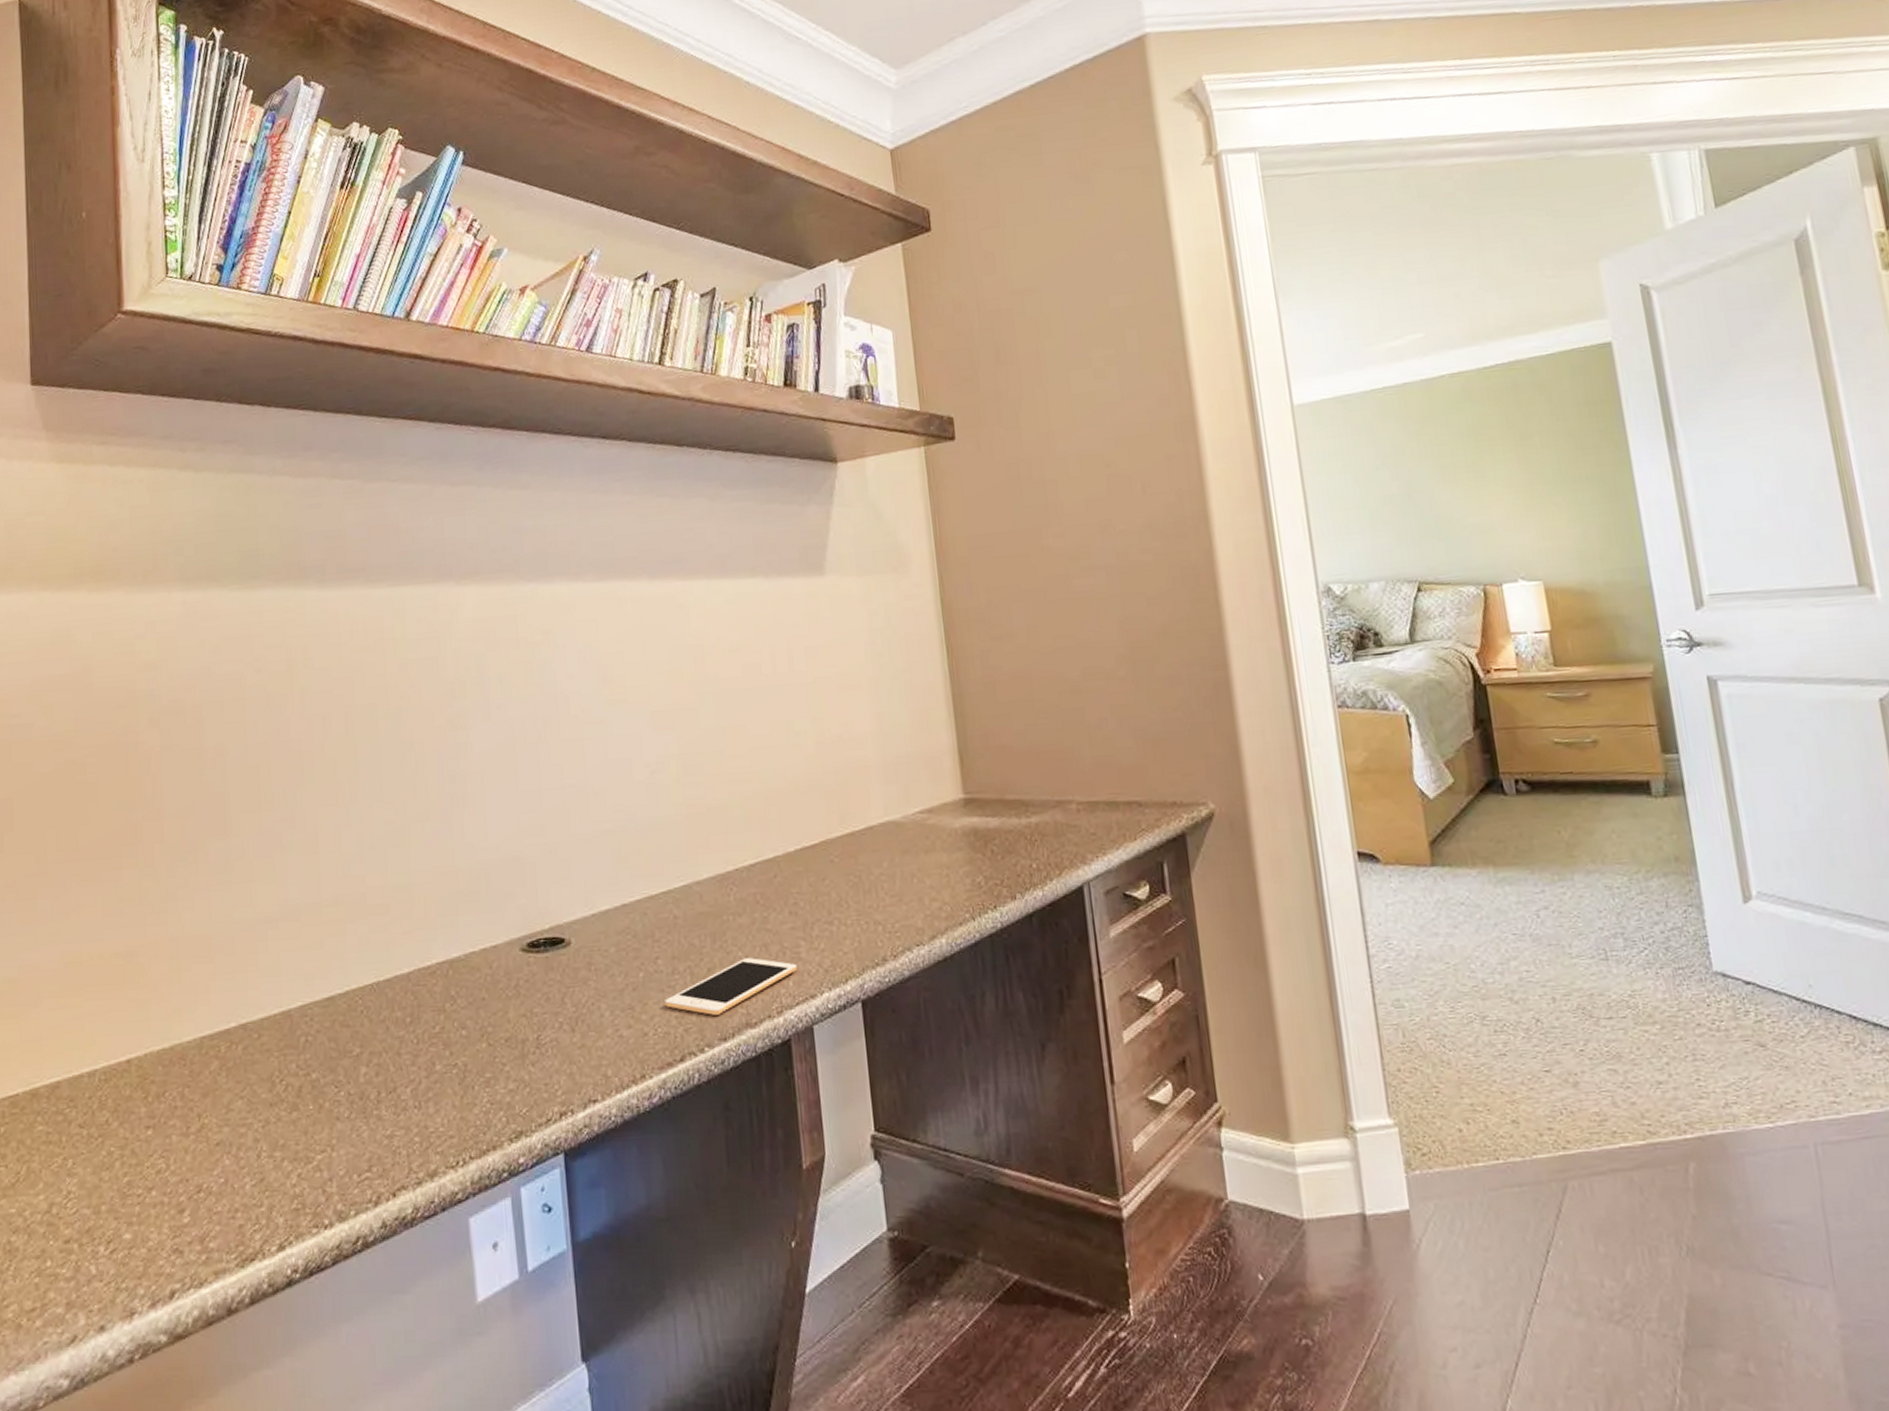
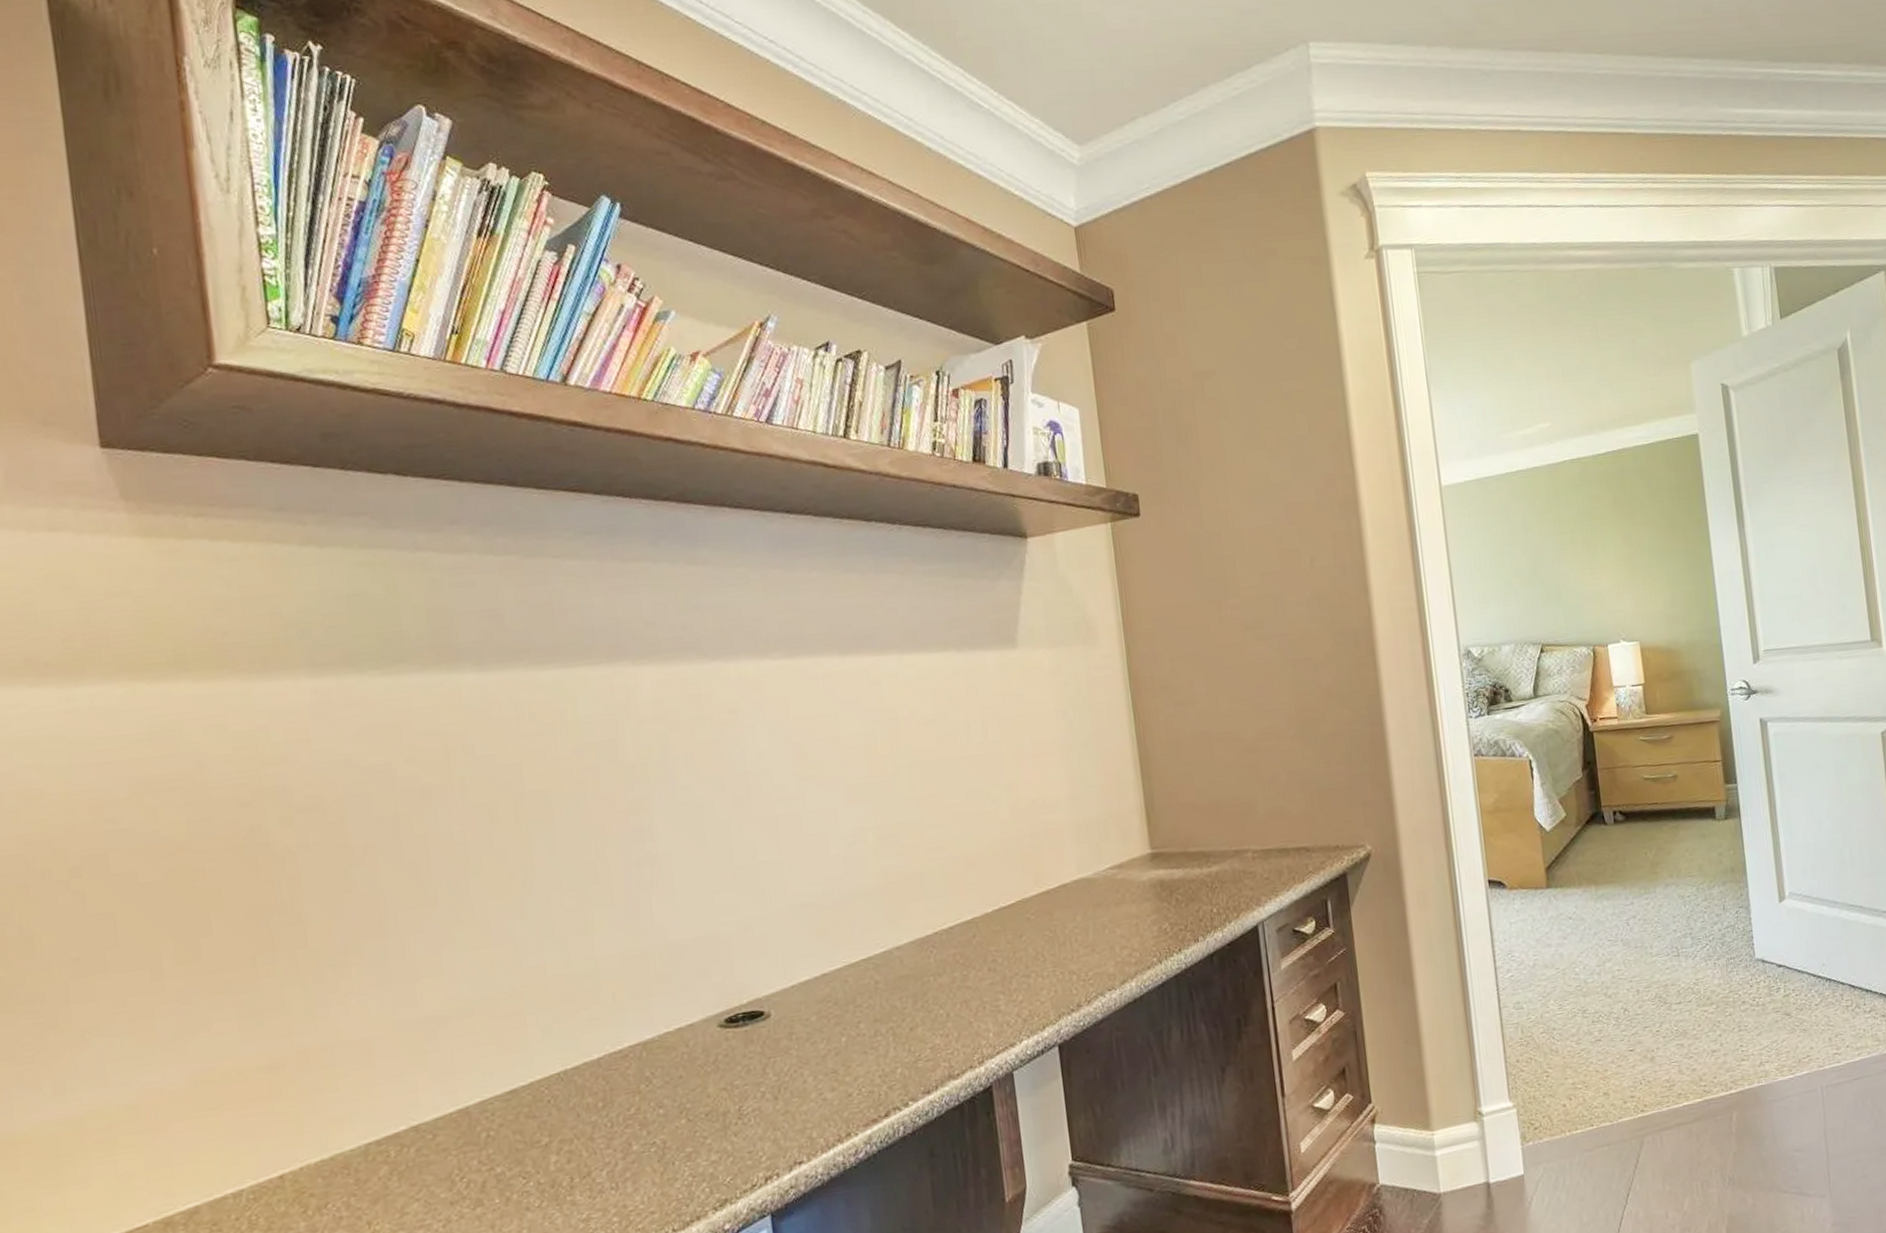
cell phone: present [665,958,797,1015] -> none [868,1014,997,1071]

